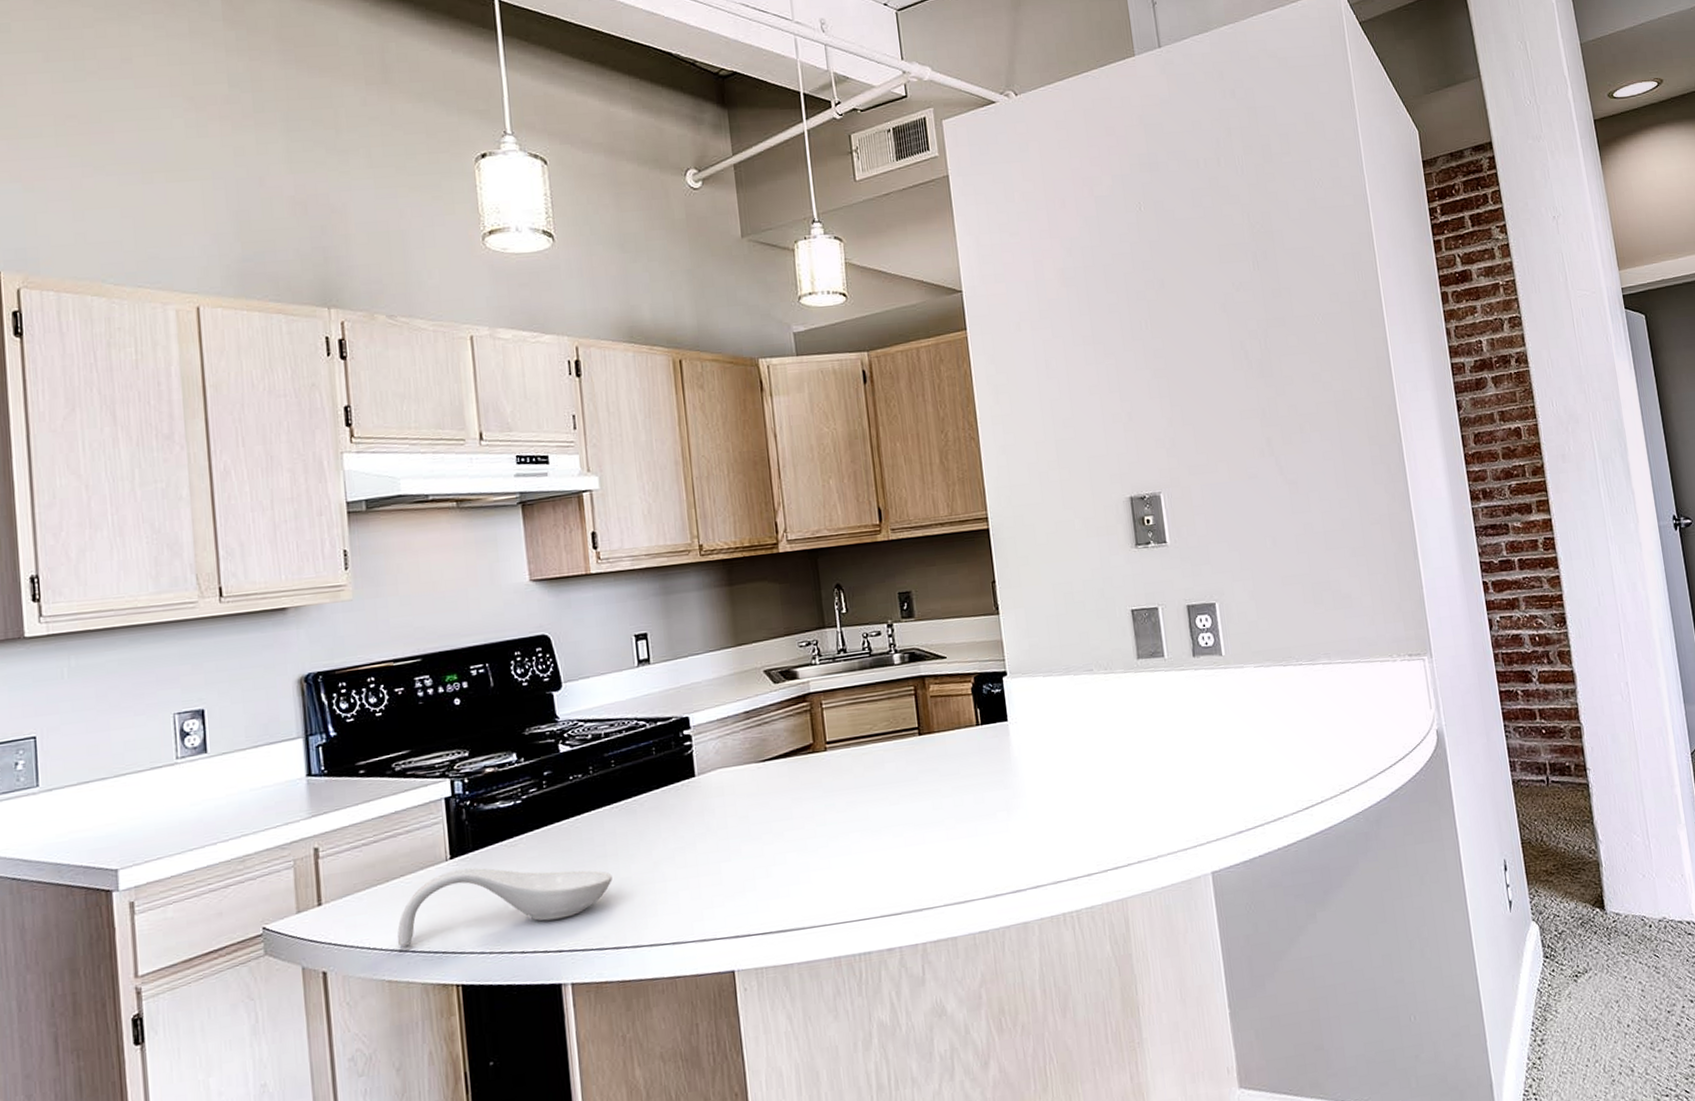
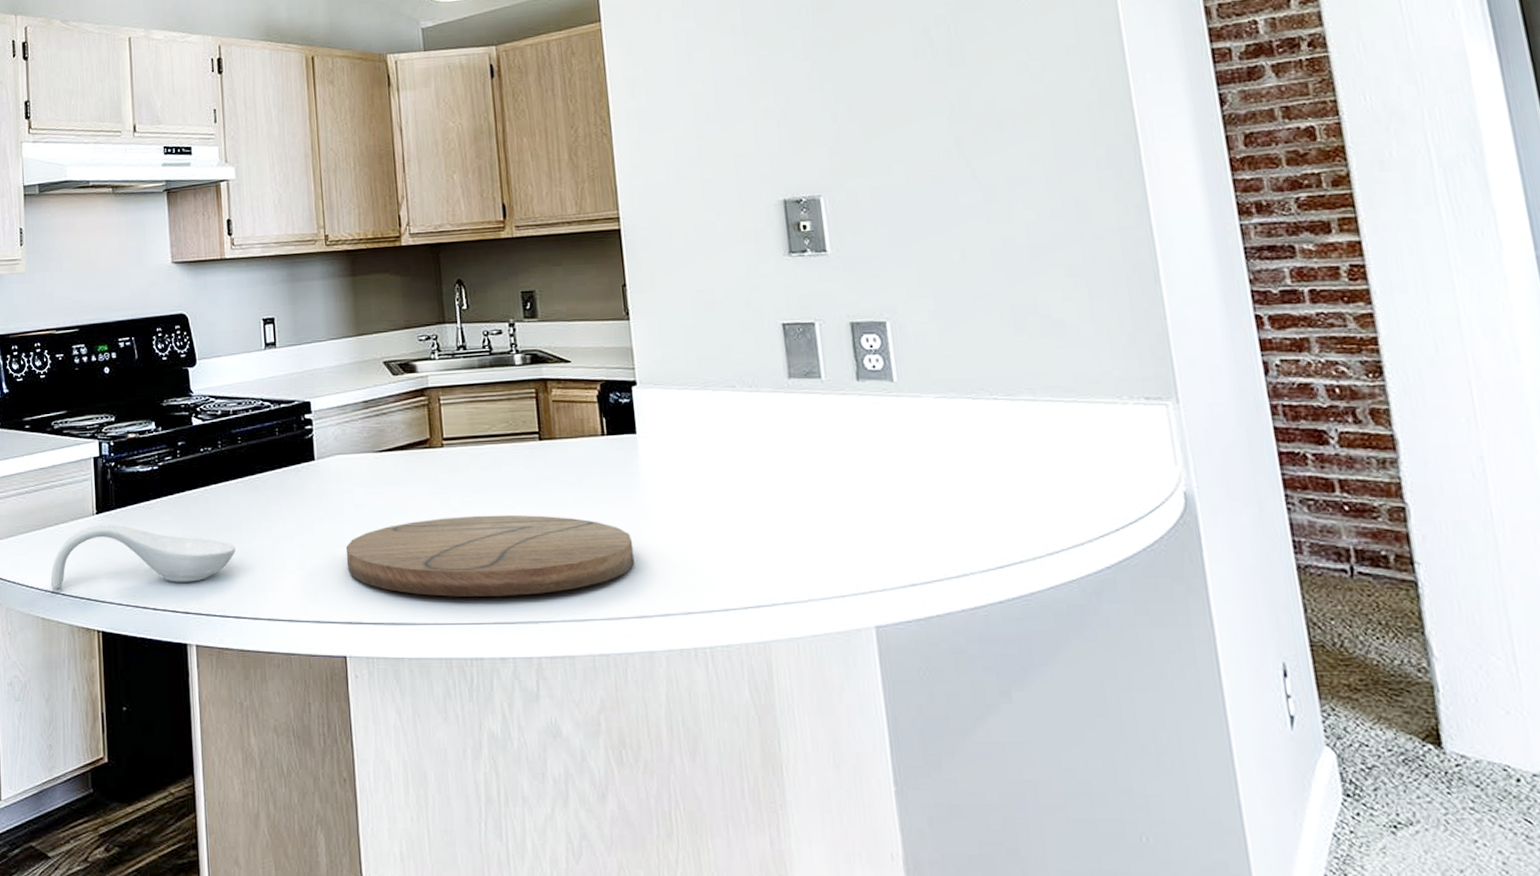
cutting board: none [730,806,1009,899] -> present [345,514,635,597]

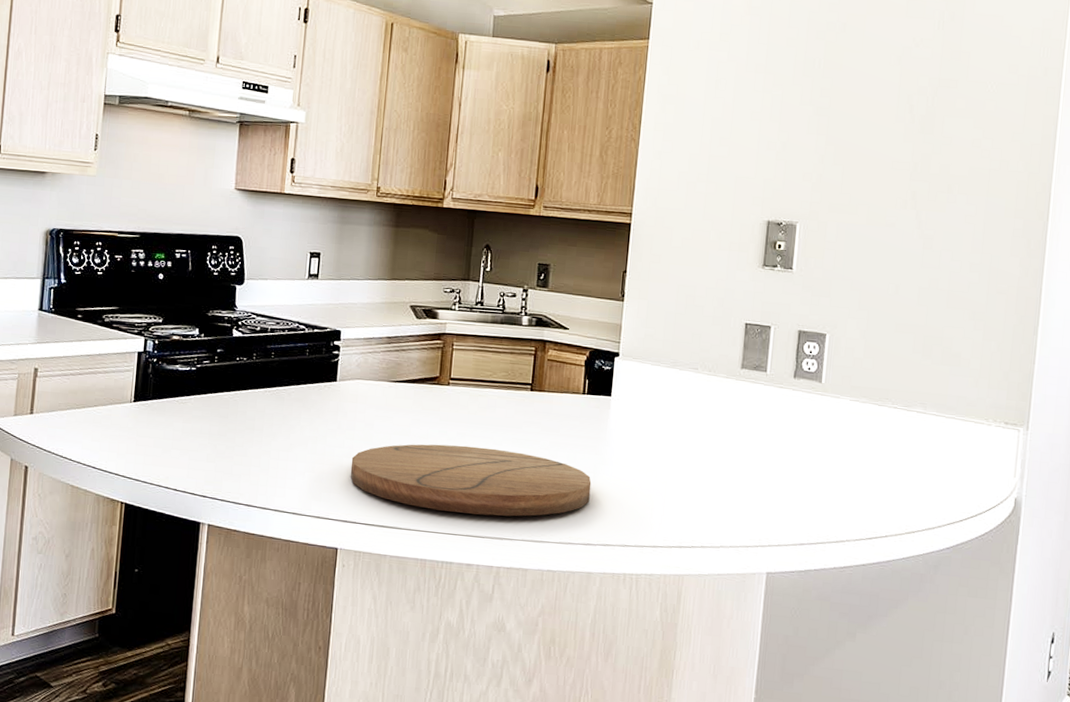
spoon rest: present [50,524,236,588] -> none [83,411,255,471]

